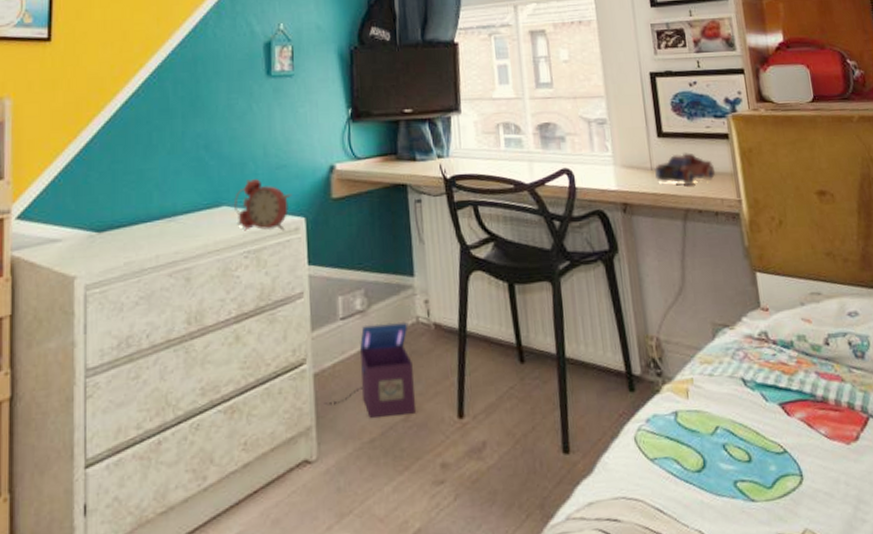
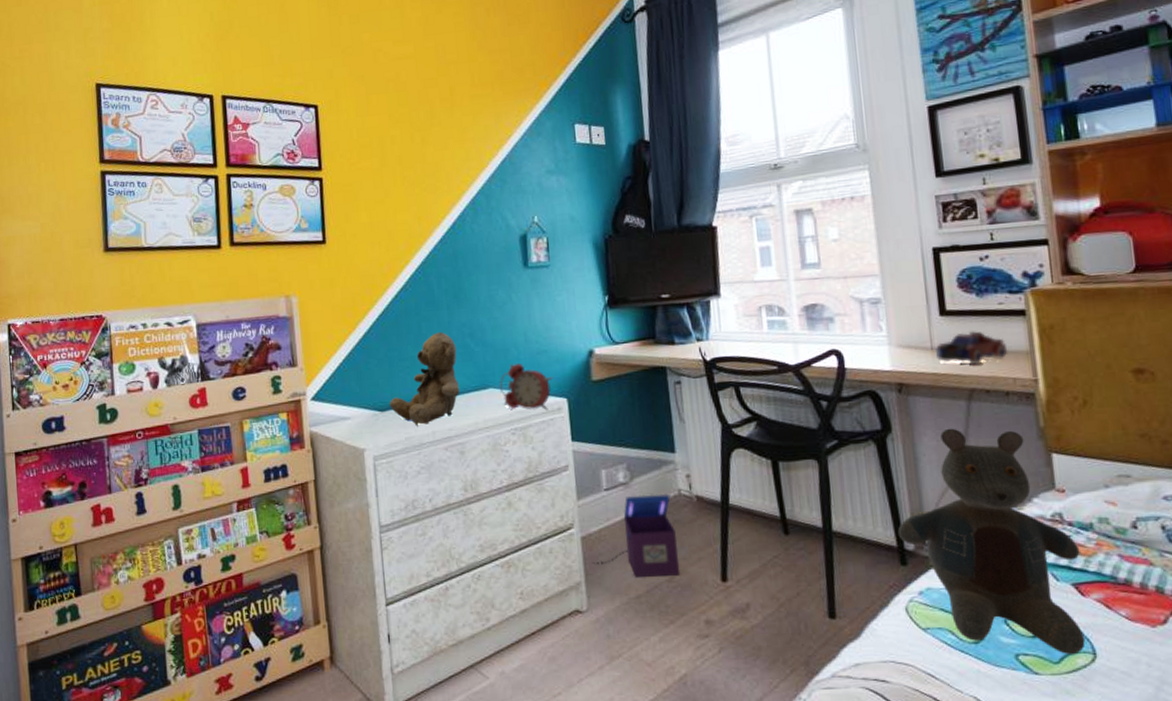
teddy bear: none [108,143,190,250] -> present [389,332,460,426]
stuffed animal: none [625,248,793,478] -> present [897,428,1086,654]

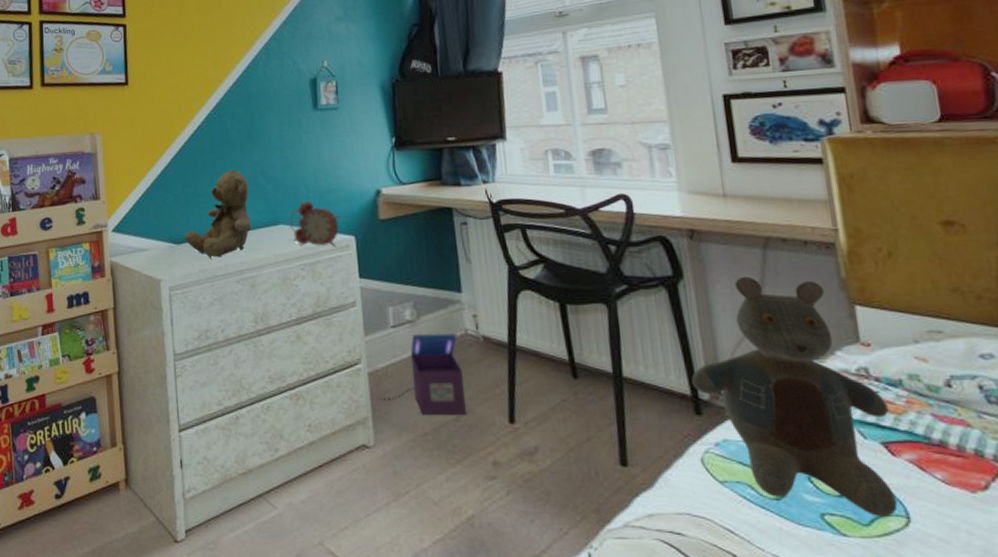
toy car: present [935,331,1008,364] -> none [727,178,805,212]

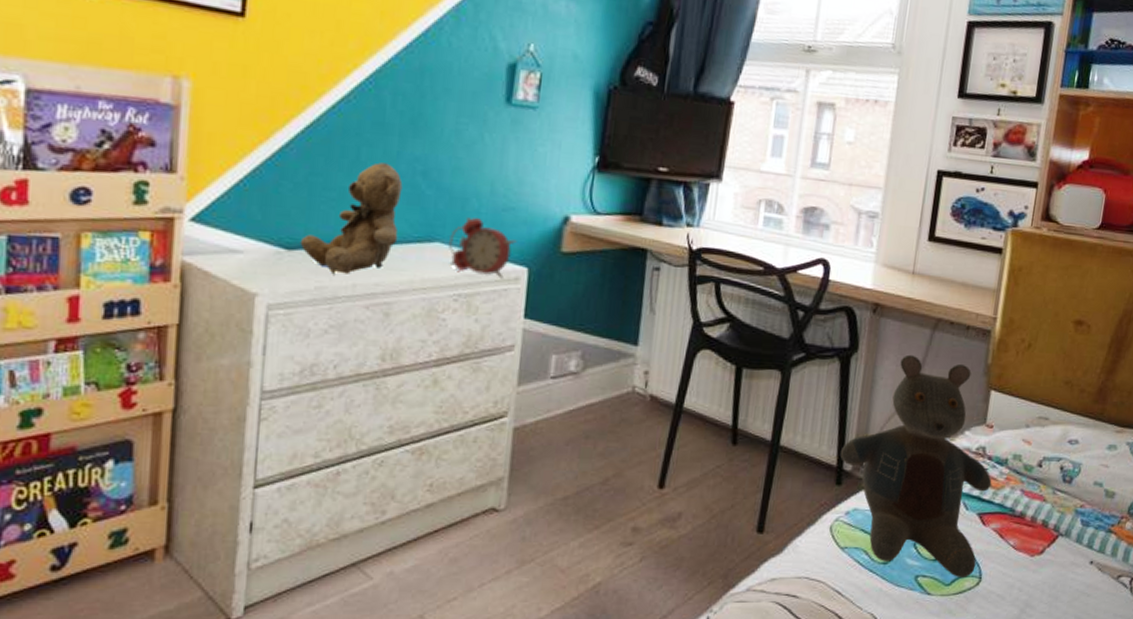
toy box: present [378,332,467,415] -> none [520,386,623,478]

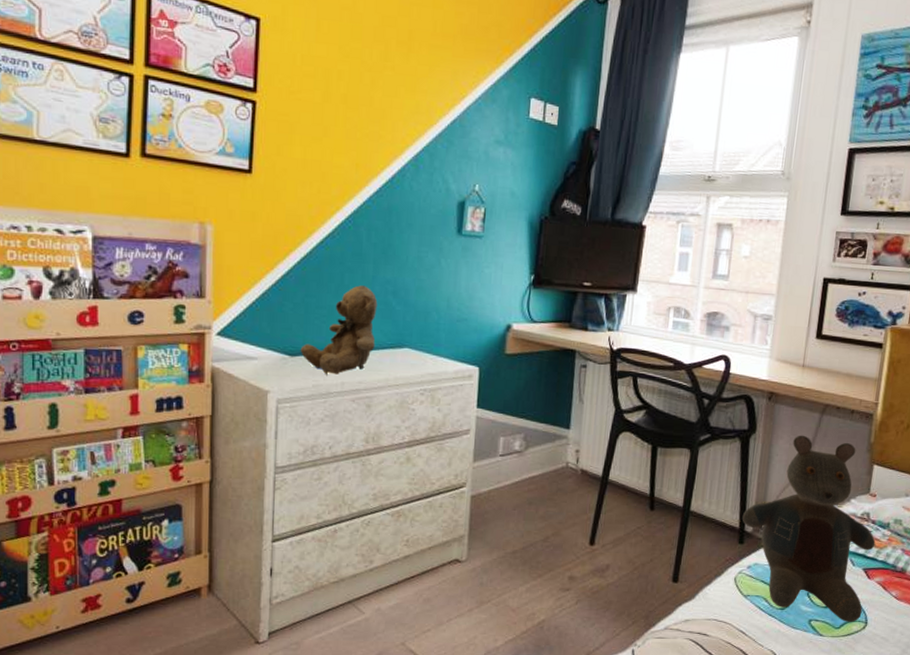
alarm clock: present [448,217,517,279] -> none [414,327,470,377]

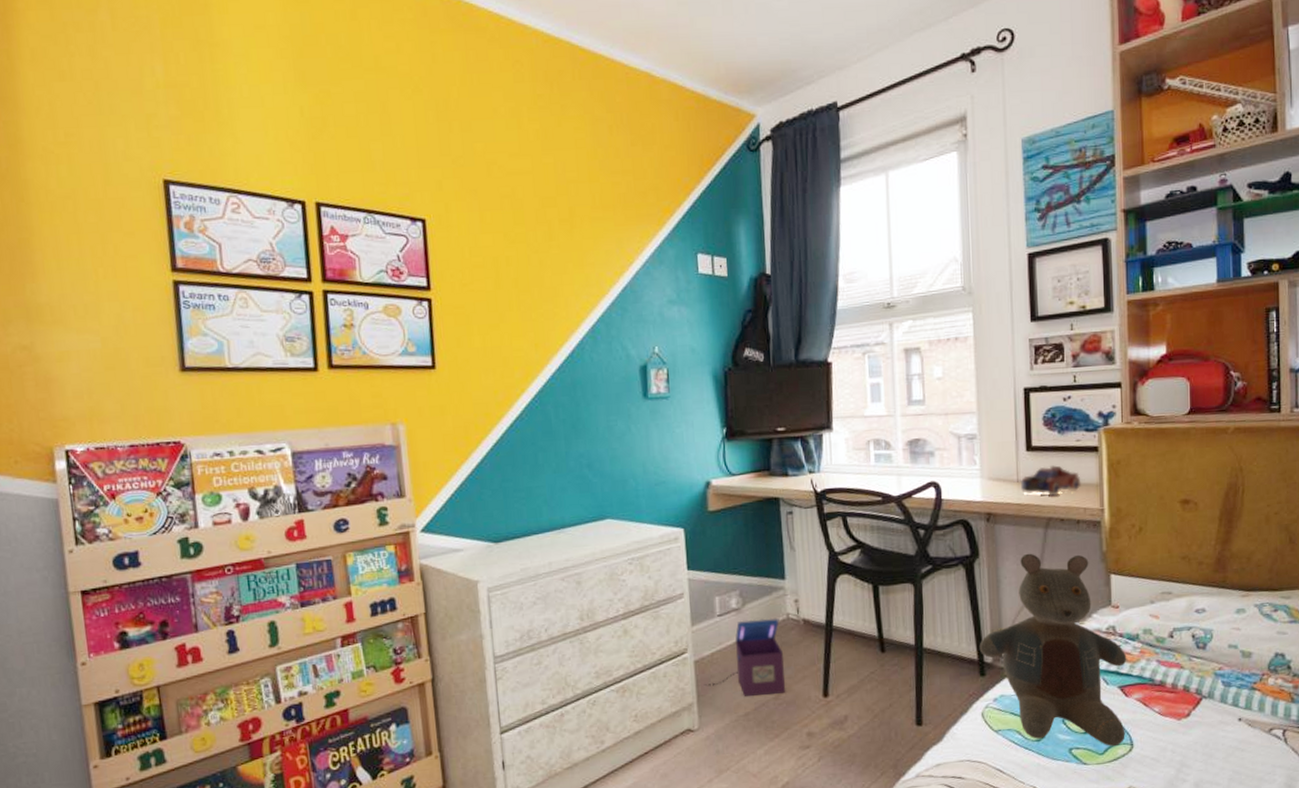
teddy bear: present [300,285,378,375] -> none [503,462,578,558]
toy box: none [477,463,559,536] -> present [703,617,786,696]
toy car: none [804,355,862,384] -> present [1020,465,1081,496]

